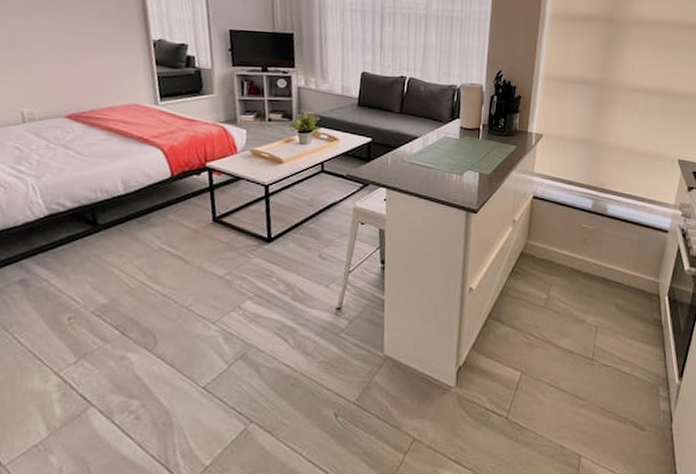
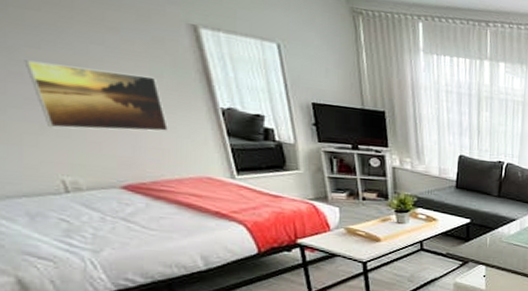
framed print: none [9,10,110,66] -> present [24,60,169,132]

